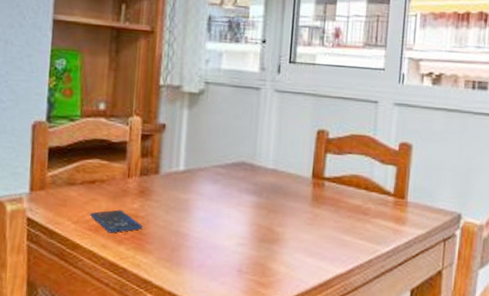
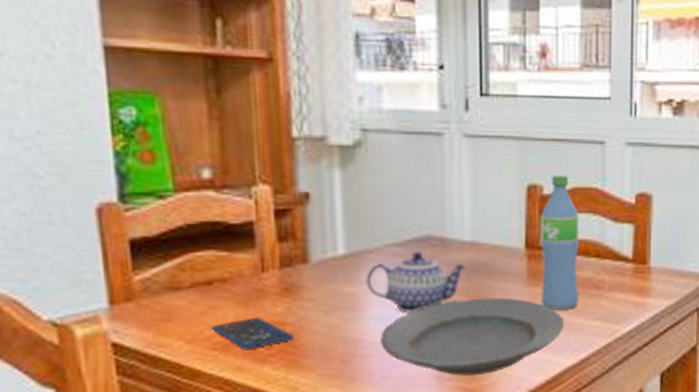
teapot: none [196,173,268,218] -> present [366,252,466,313]
plate: none [201,212,337,273] -> present [380,297,565,376]
water bottle: none [320,124,354,229] -> present [540,174,580,310]

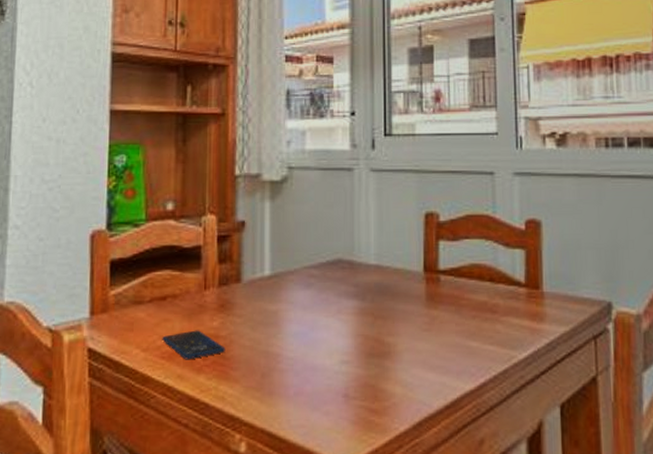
teapot: present [366,252,466,313] -> none [286,274,371,331]
plate: present [380,297,565,376] -> none [296,318,462,395]
water bottle: present [540,174,580,310] -> none [437,203,475,333]

